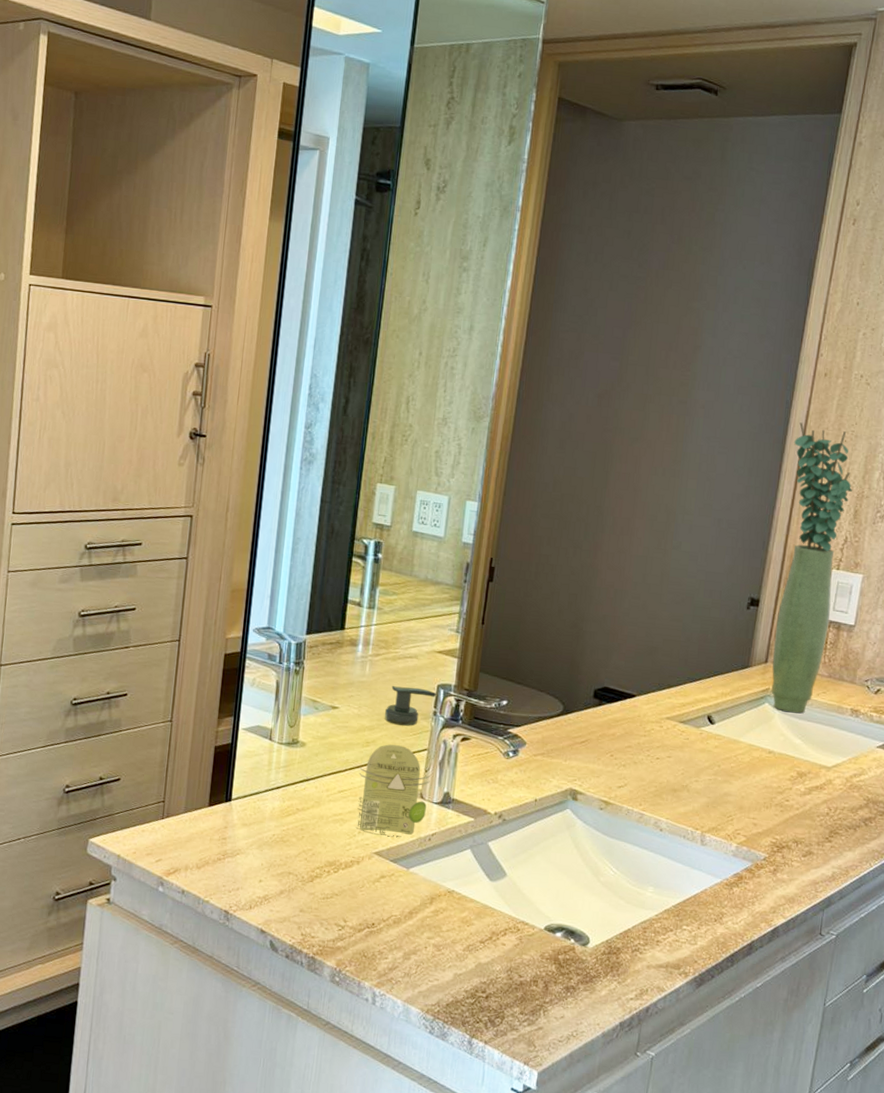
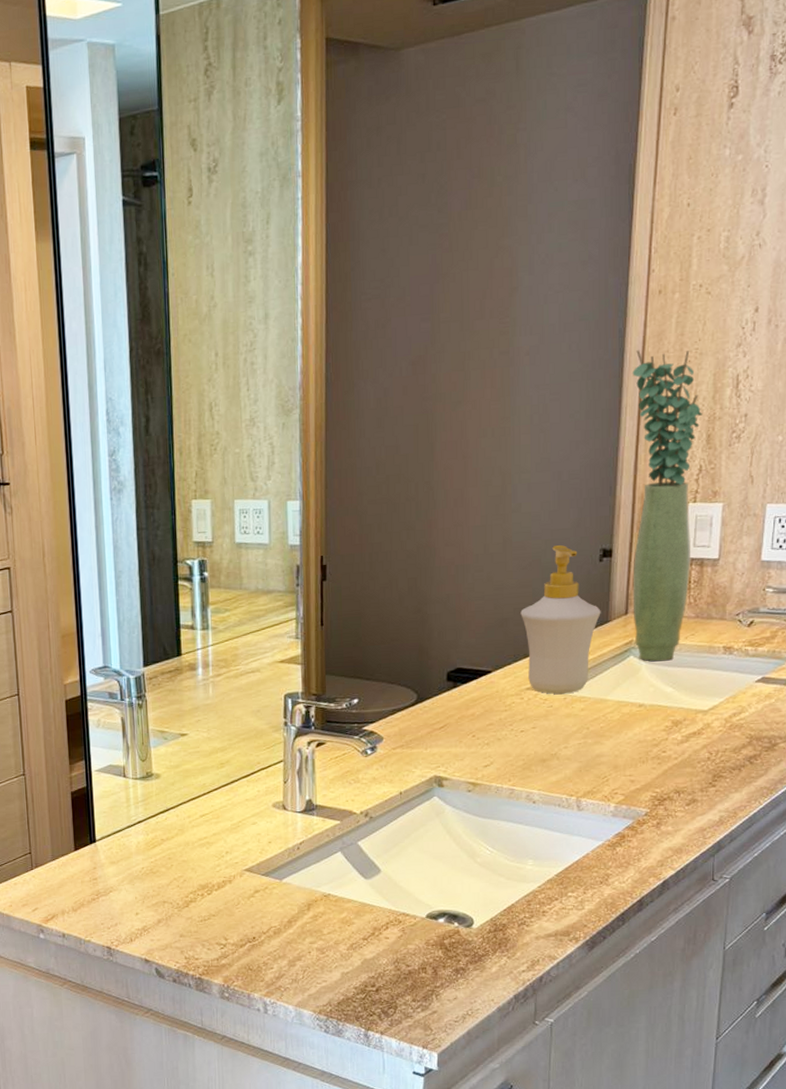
soap dispenser: present [355,685,437,838] -> none [217,701,291,853]
soap bottle: none [669,587,743,729] -> present [520,545,601,694]

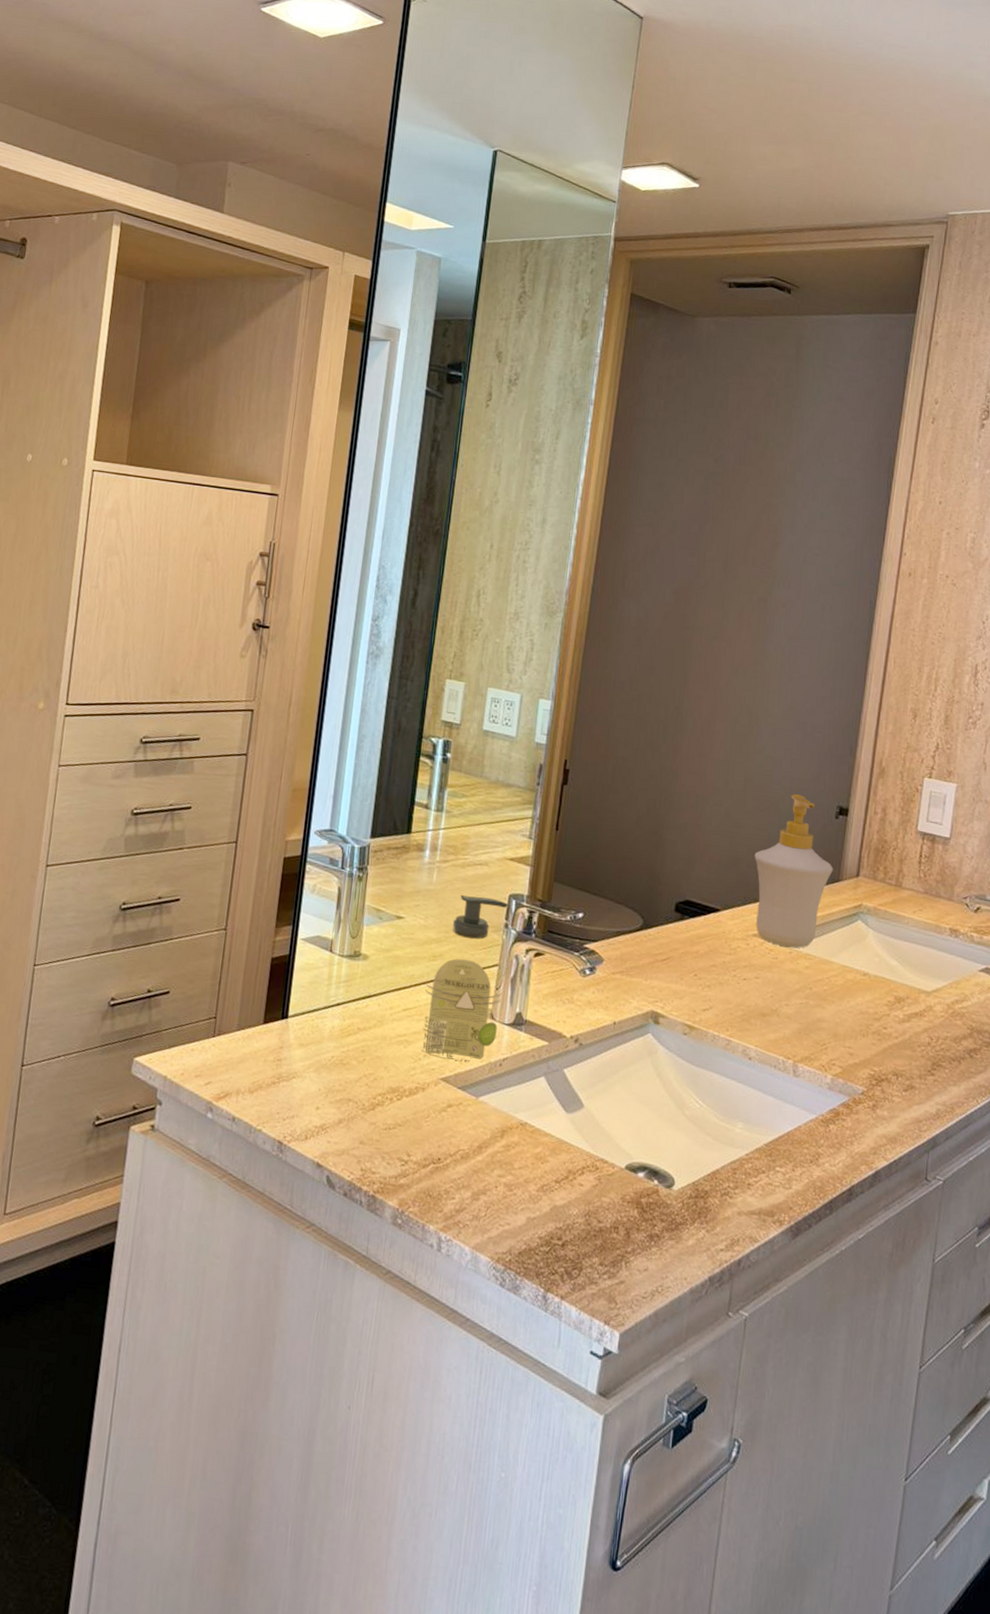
soap dispenser: none [217,701,291,853] -> present [421,894,508,1063]
vase: present [632,350,702,662] -> none [864,623,942,933]

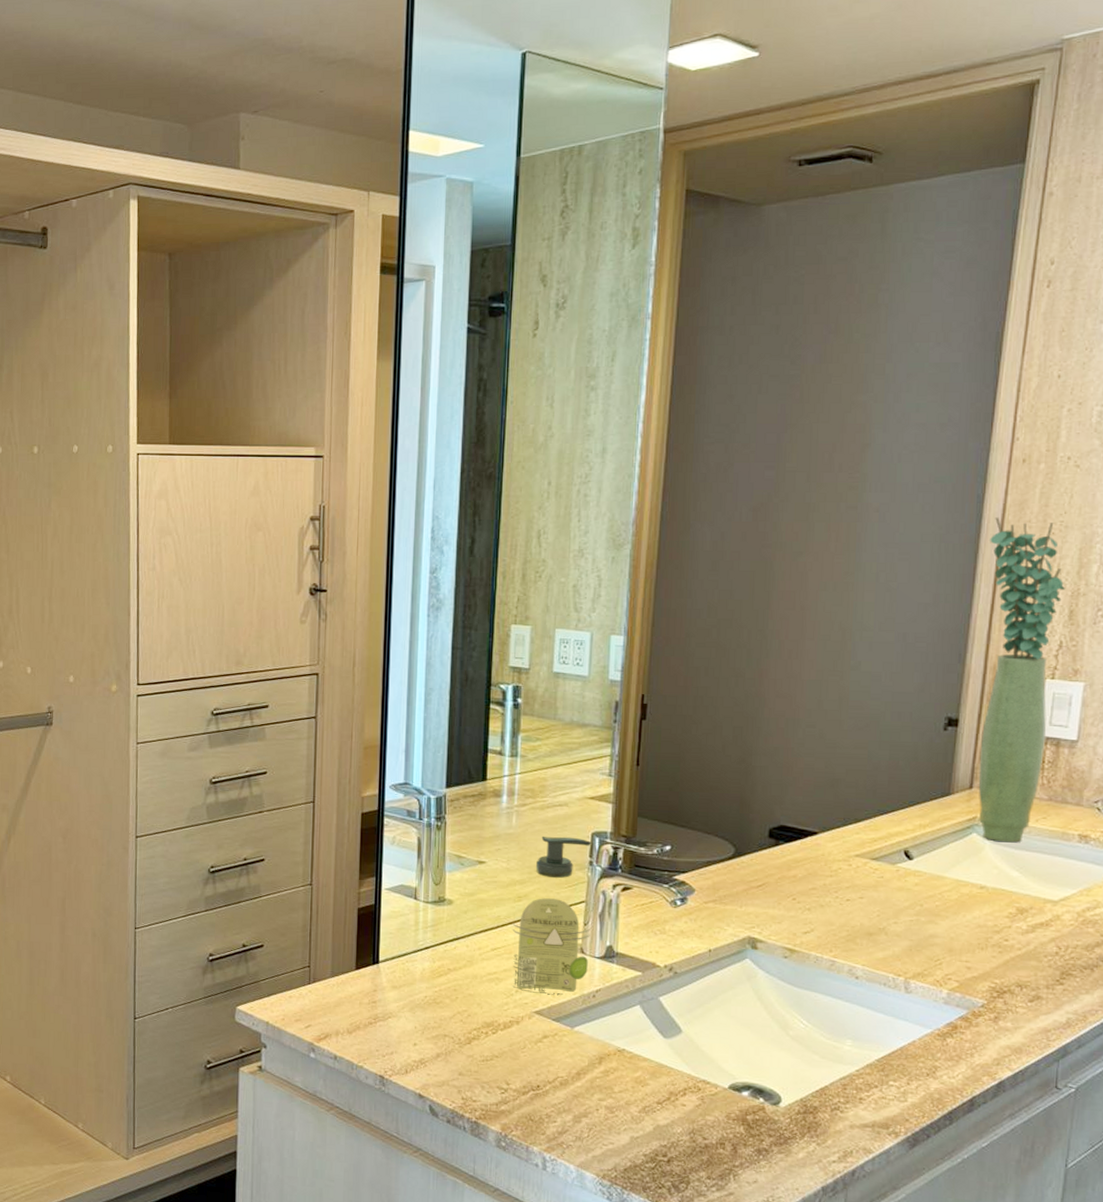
soap bottle: present [754,794,833,948] -> none [853,709,943,866]
vase: none [864,623,942,933] -> present [978,517,1065,843]

